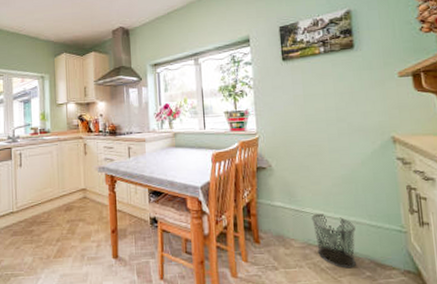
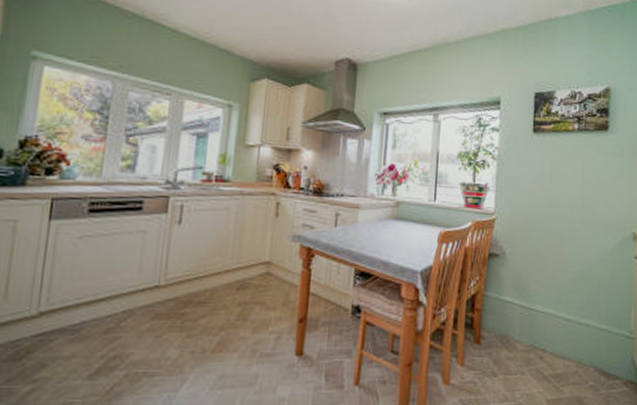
waste bin: present [311,214,356,269] -> none [540,313,585,377]

